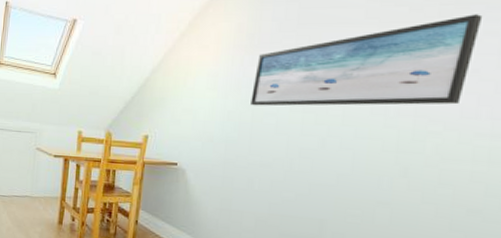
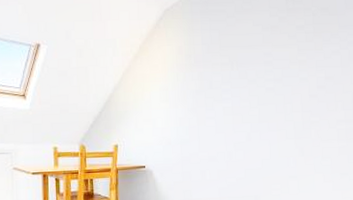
wall art: present [251,14,483,106] -> none [195,39,330,112]

